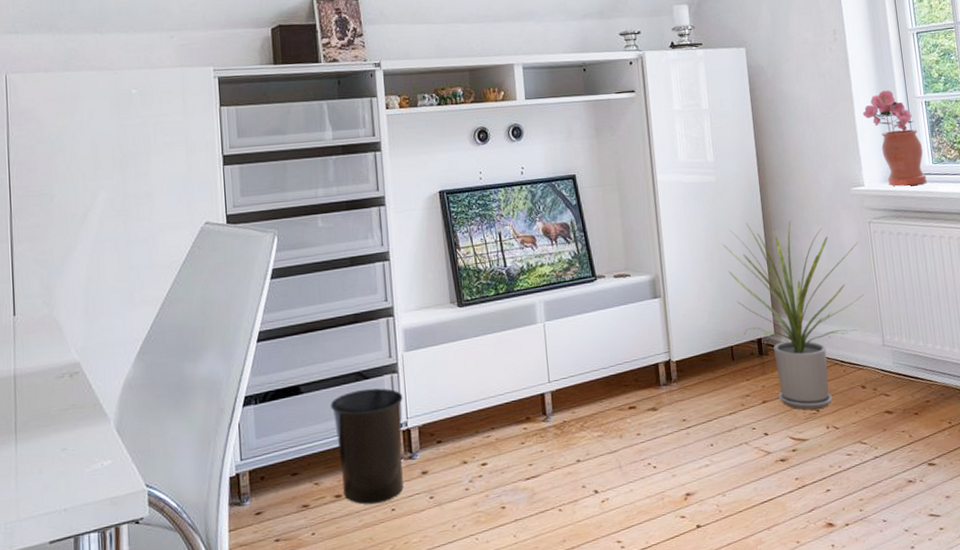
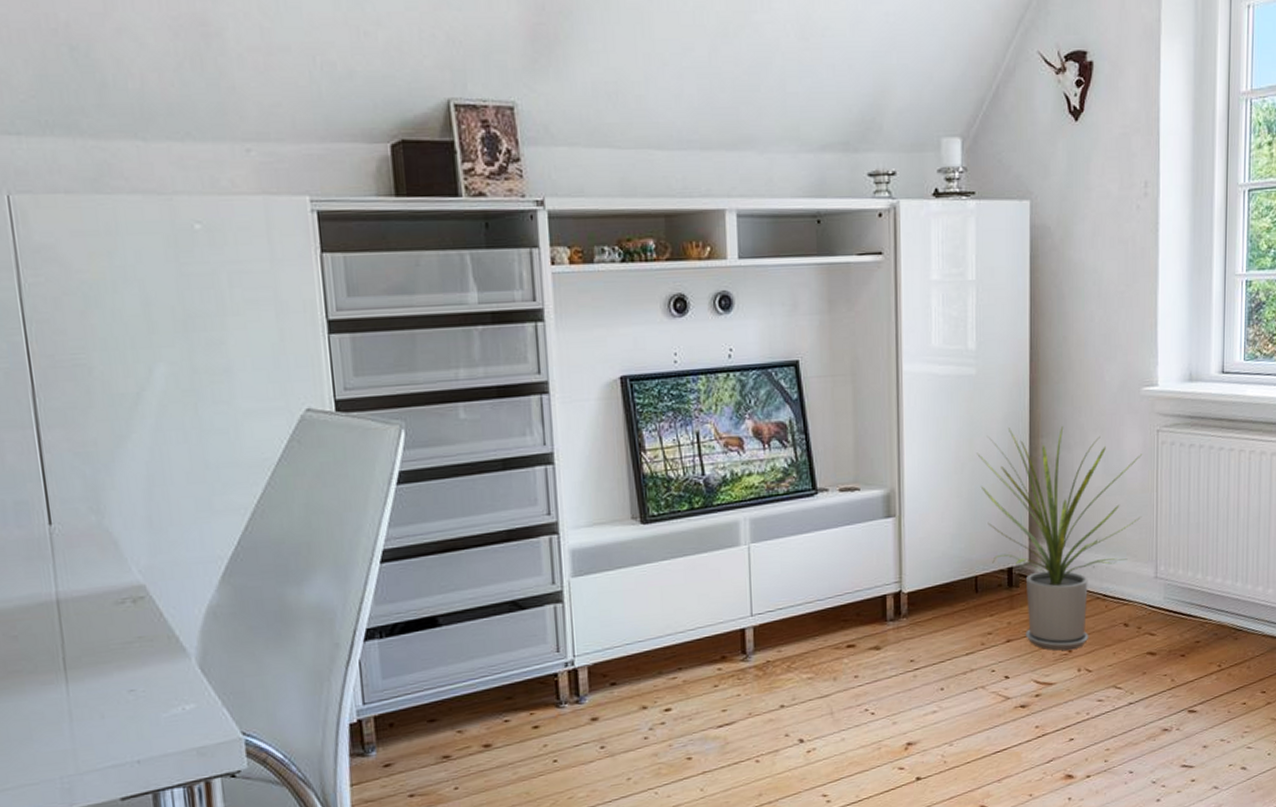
waste bin: present [331,388,404,504] -> none [477,620,569,755]
potted flower: present [862,90,927,187] -> none [1167,264,1235,388]

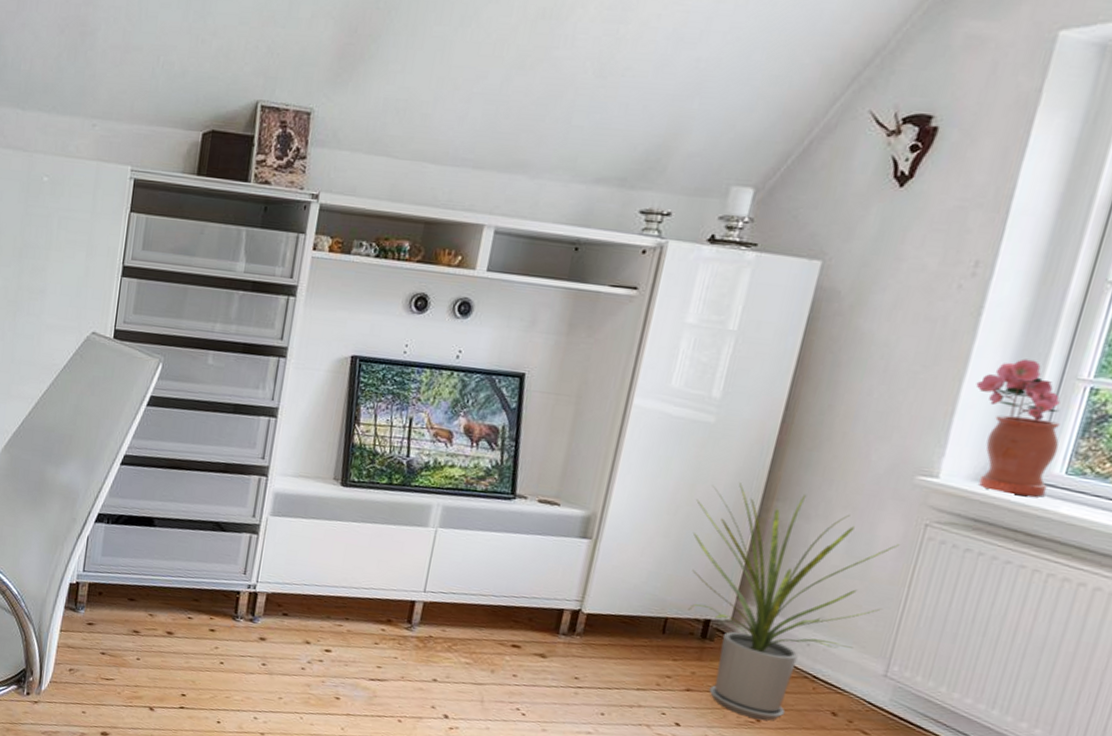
potted flower: none [1167,264,1235,388] -> present [976,359,1061,497]

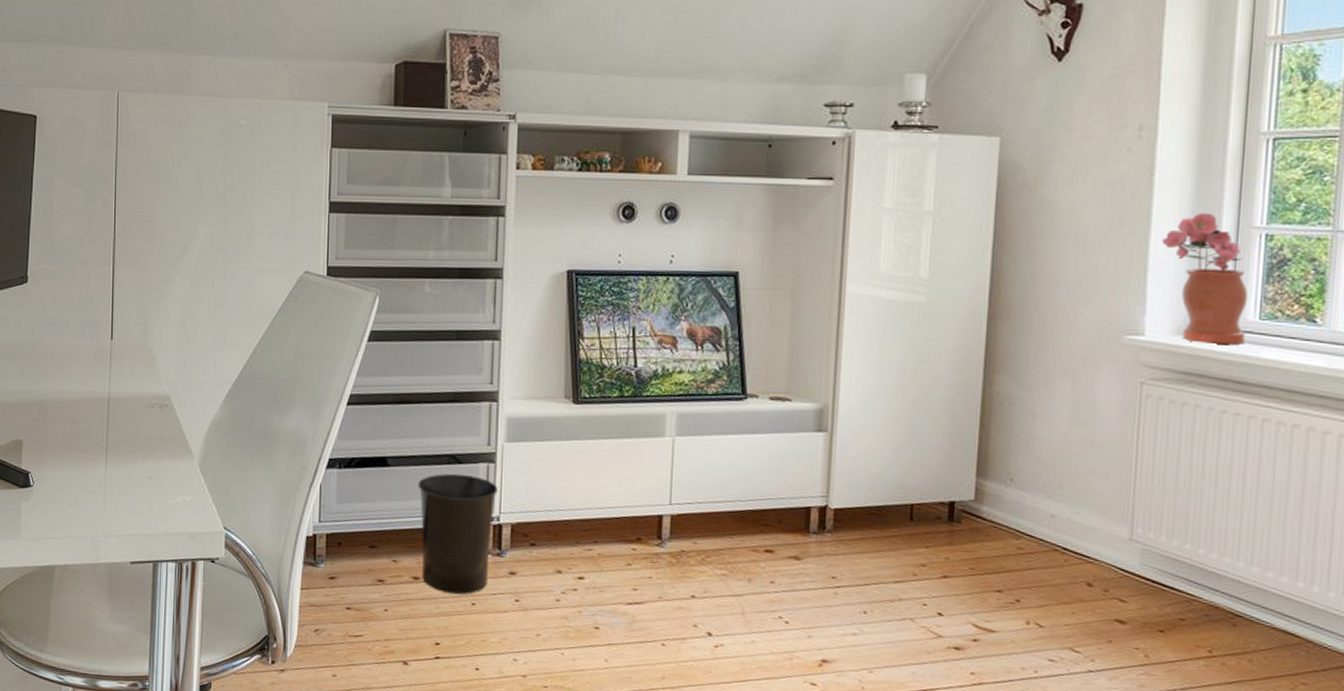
waste bin: none [175,539,258,653] -> present [418,473,498,594]
house plant: present [688,483,899,721] -> none [922,360,1120,599]

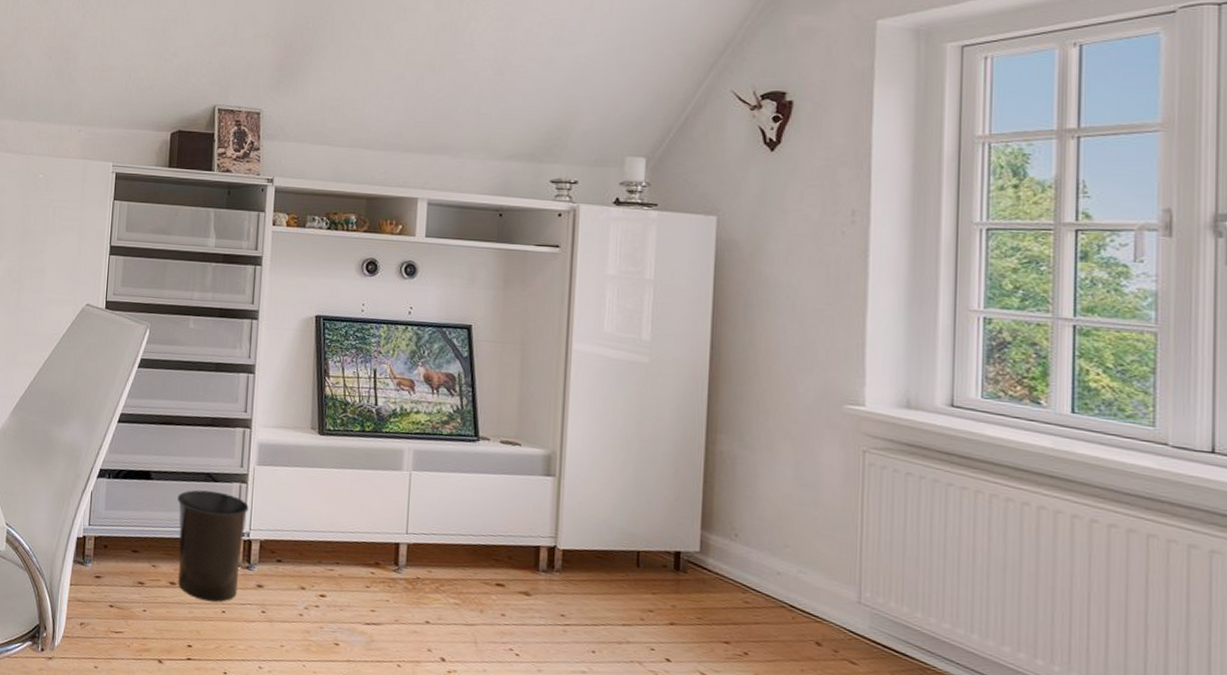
potted flower: present [1162,213,1249,345] -> none [879,294,969,421]

